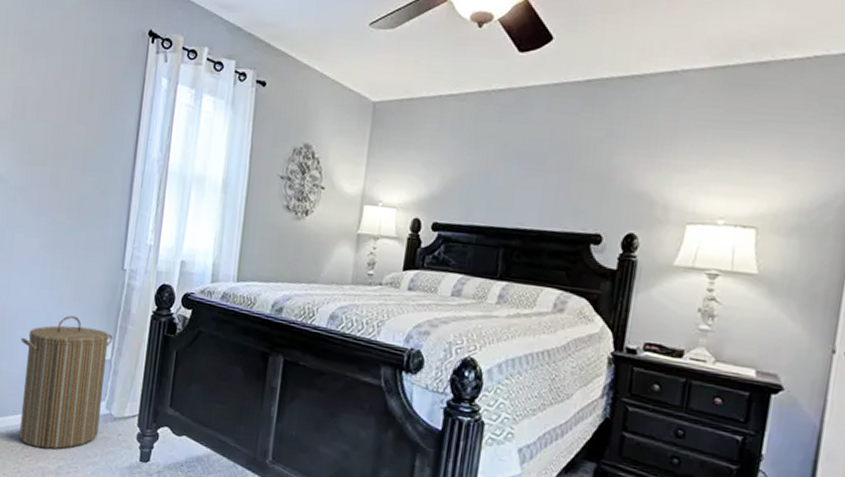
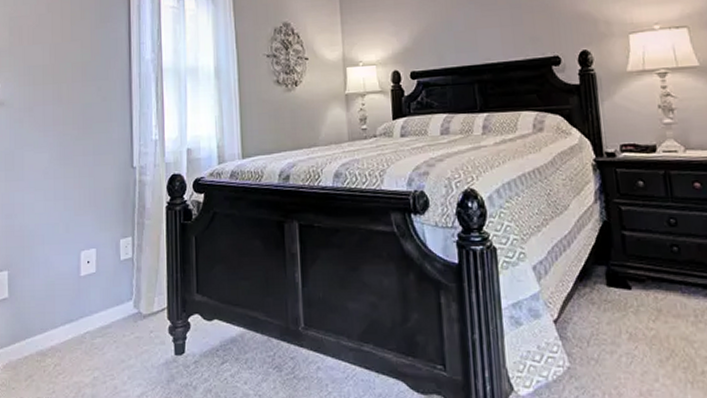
laundry hamper: present [19,315,113,450] -> none [41,221,132,362]

